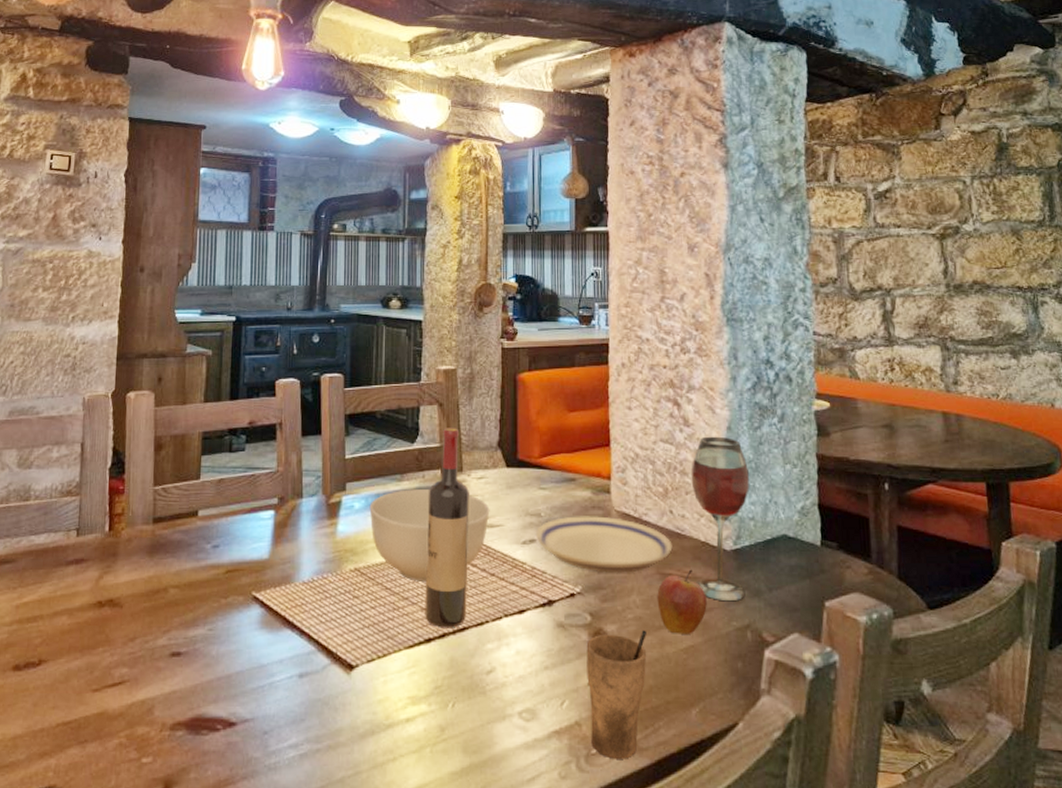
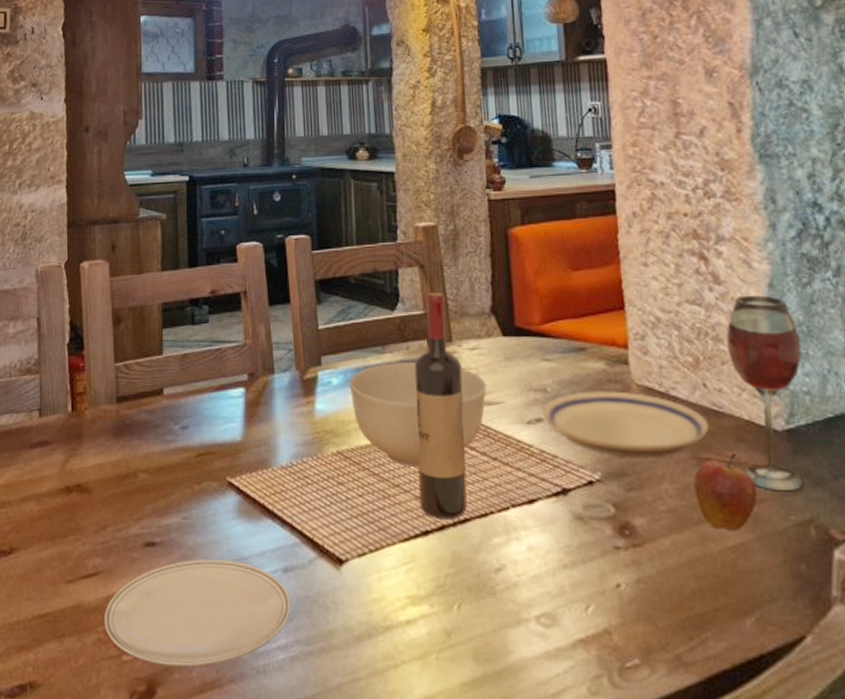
plate: none [126,666,303,768] -> present [103,558,291,668]
cup: present [586,630,647,759] -> none [611,524,687,675]

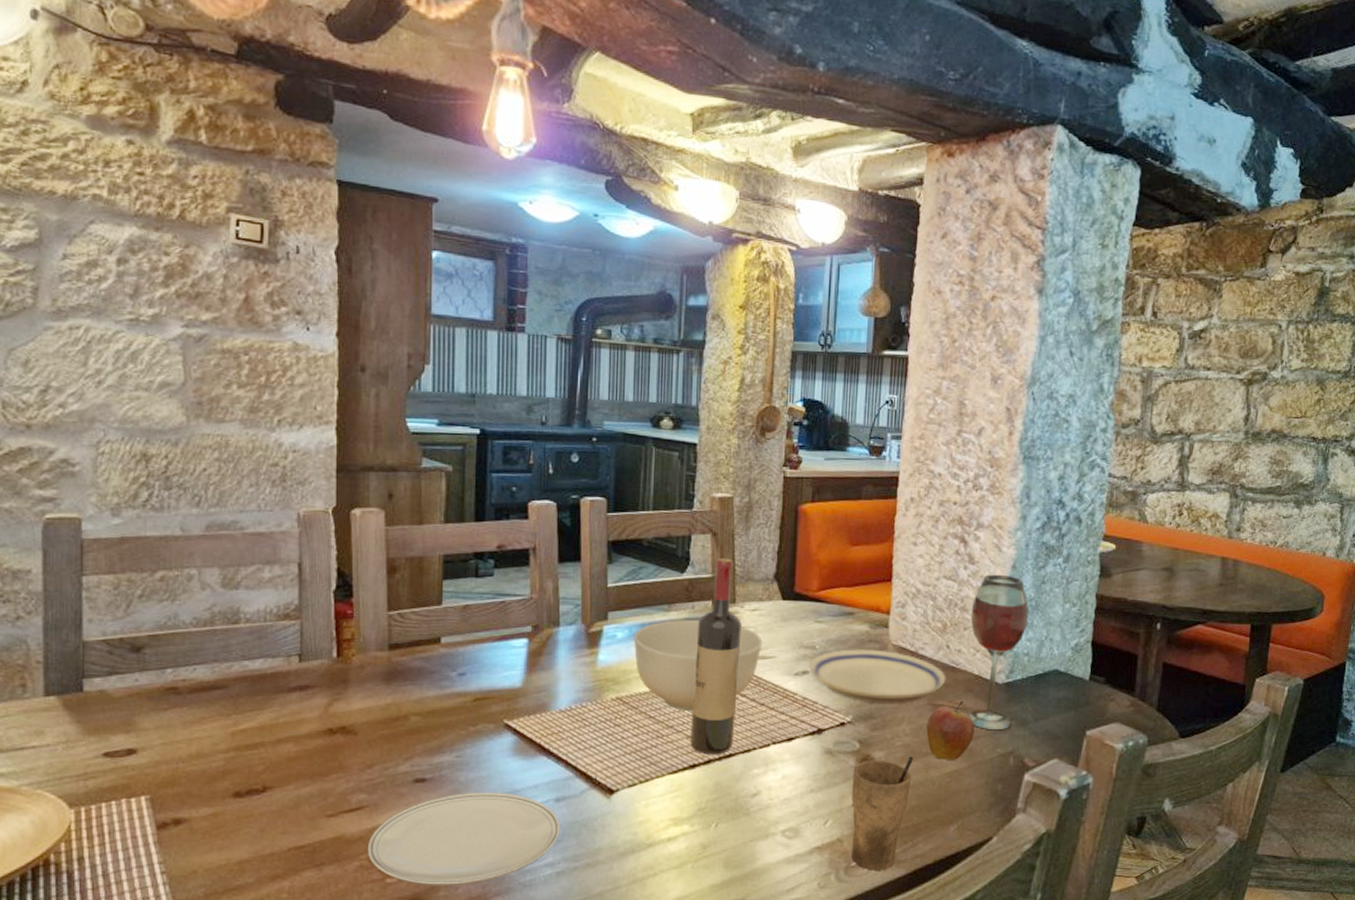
cup: none [611,524,687,675] -> present [851,756,913,870]

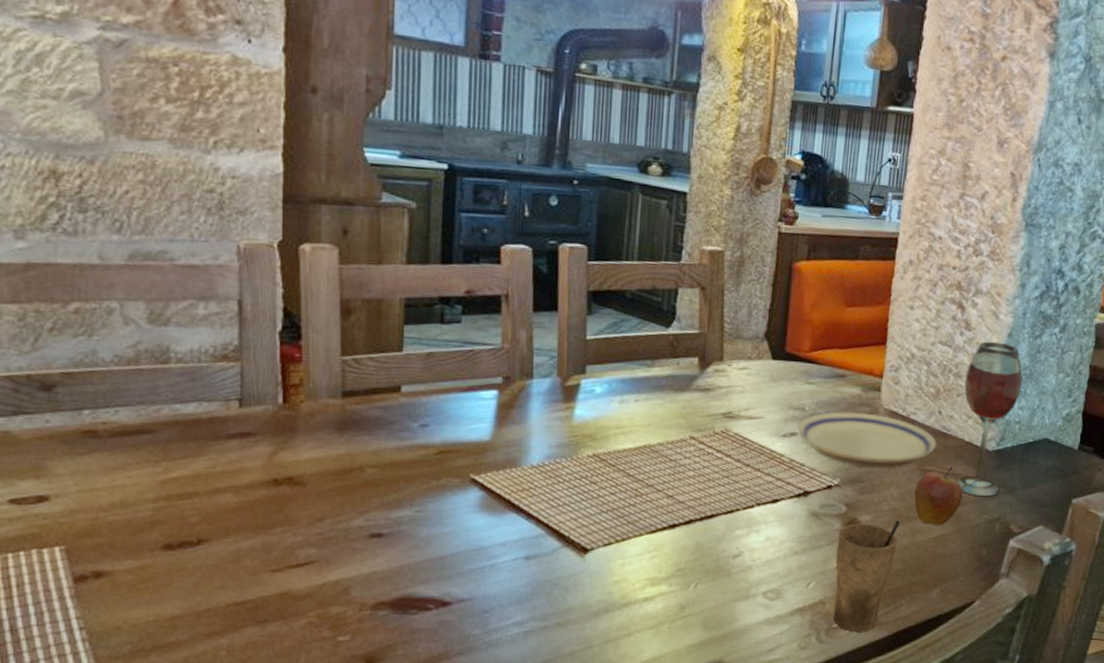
plate: present [367,792,560,886] -> none [316,548,530,645]
bowl: present [633,620,763,711] -> none [613,376,750,470]
wine bottle: present [690,558,743,754] -> none [670,314,730,514]

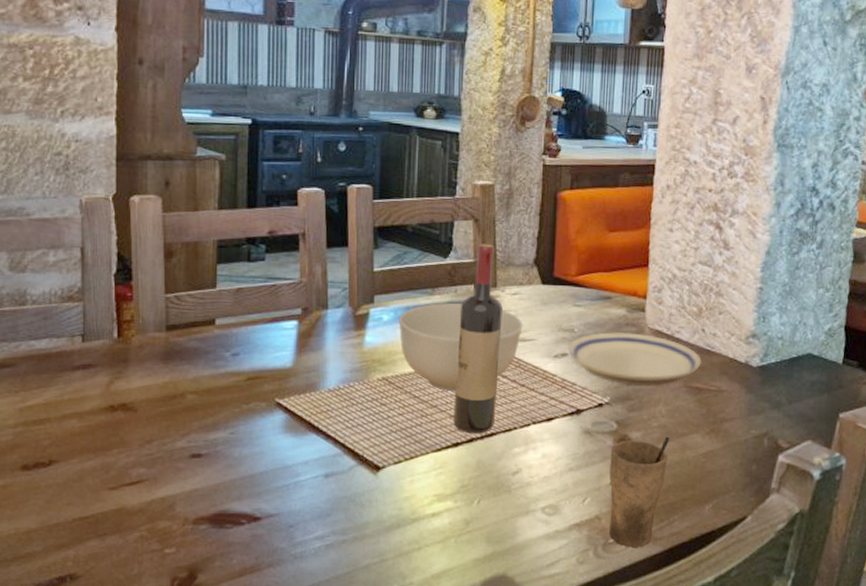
bowl: none [613,376,750,470] -> present [398,303,523,391]
wine bottle: none [670,314,730,514] -> present [453,244,504,433]
fruit: present [914,466,963,525] -> none [682,383,730,441]
wineglass: present [955,341,1023,497] -> none [721,260,783,413]

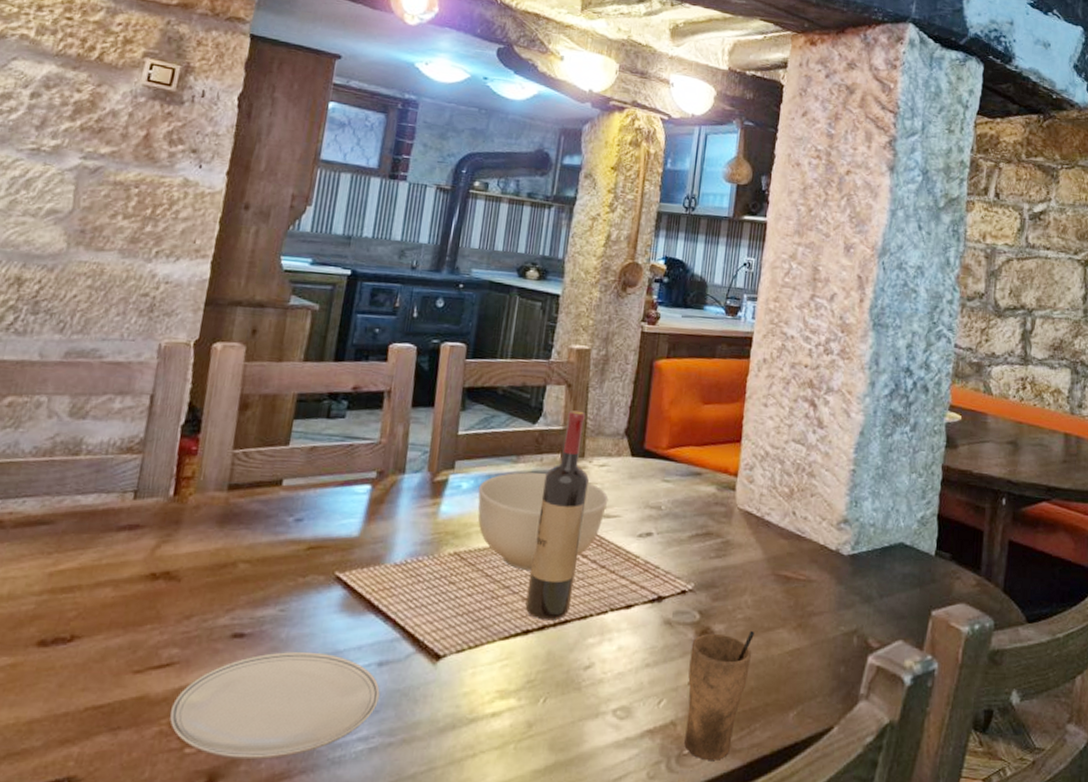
plate: none [147,467,329,557] -> present [169,651,380,760]
plate: present [568,332,702,386] -> none [653,511,791,572]

